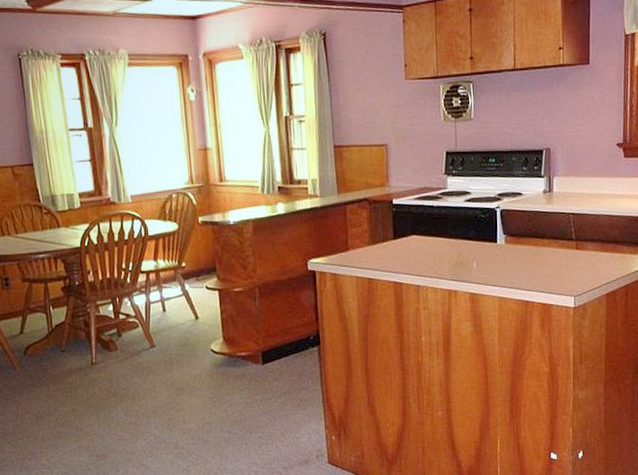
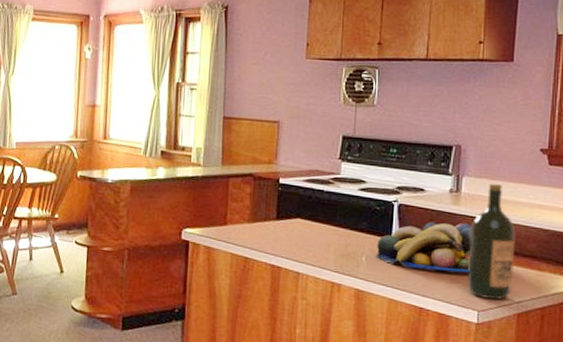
fruit bowl: none [485,219,565,267] -> present [375,222,472,274]
wine bottle: none [563,180,602,285] -> present [468,183,516,300]

